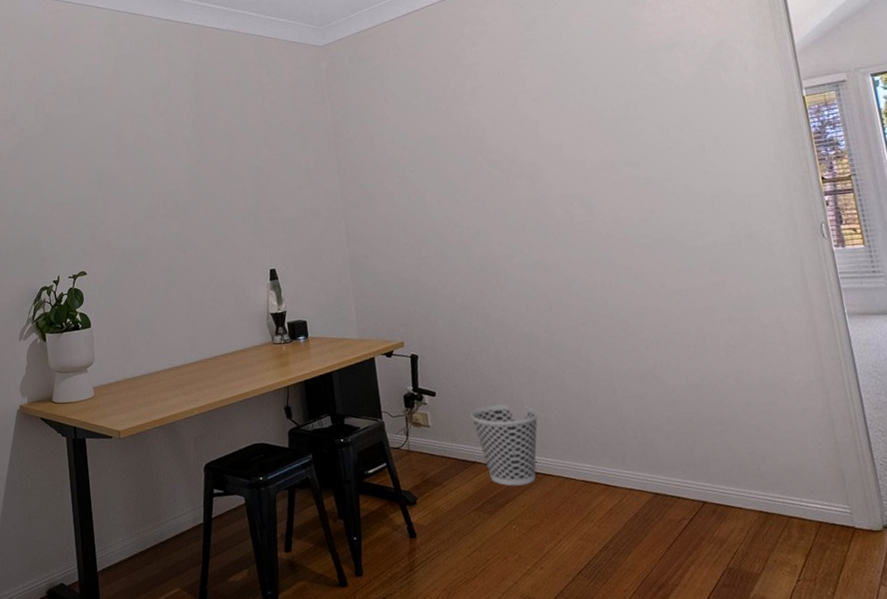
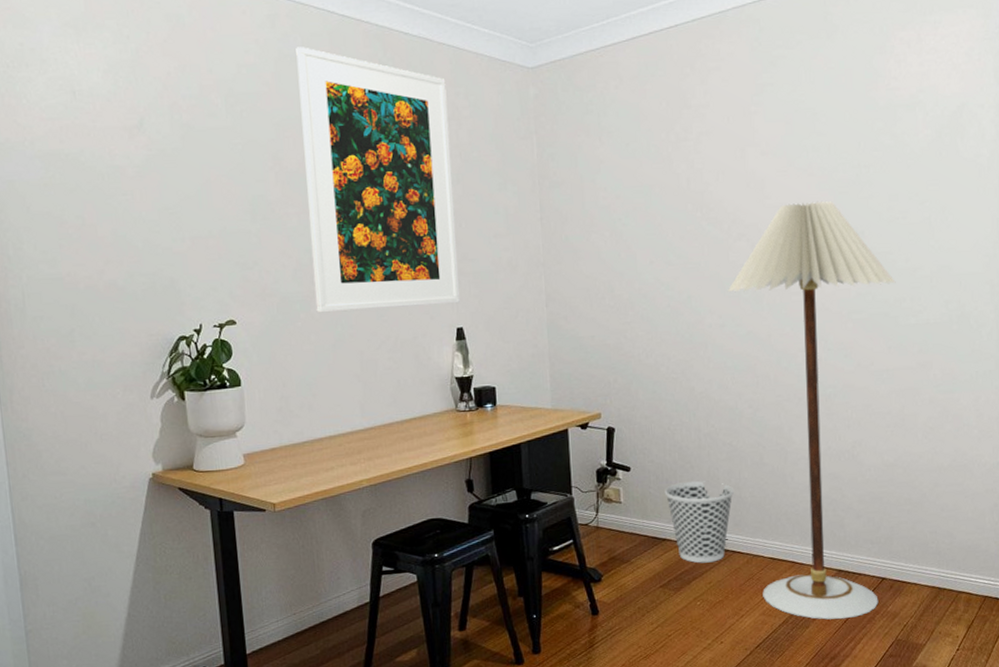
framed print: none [131,47,271,262] -> present [296,47,460,313]
floor lamp: none [513,137,703,546] -> present [728,201,896,620]

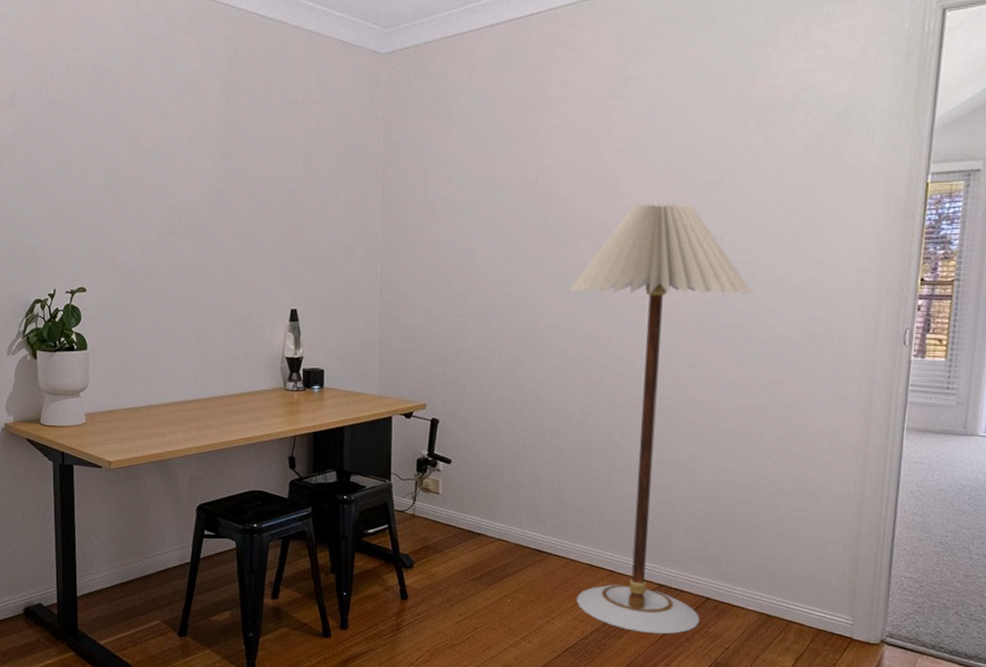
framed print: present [296,47,460,313] -> none [157,28,298,286]
wastebasket: present [664,481,734,563] -> none [484,480,556,562]

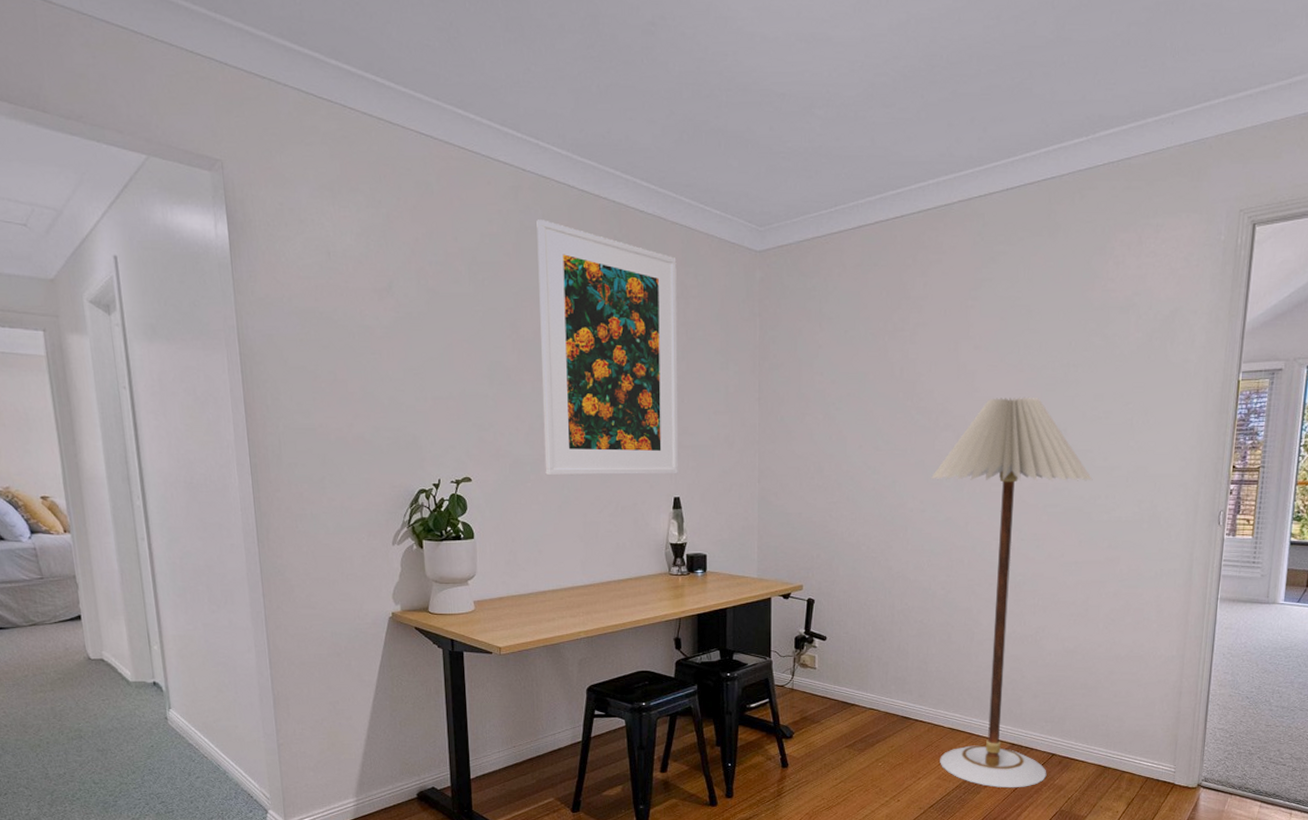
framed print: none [157,28,298,286] -> present [536,219,679,476]

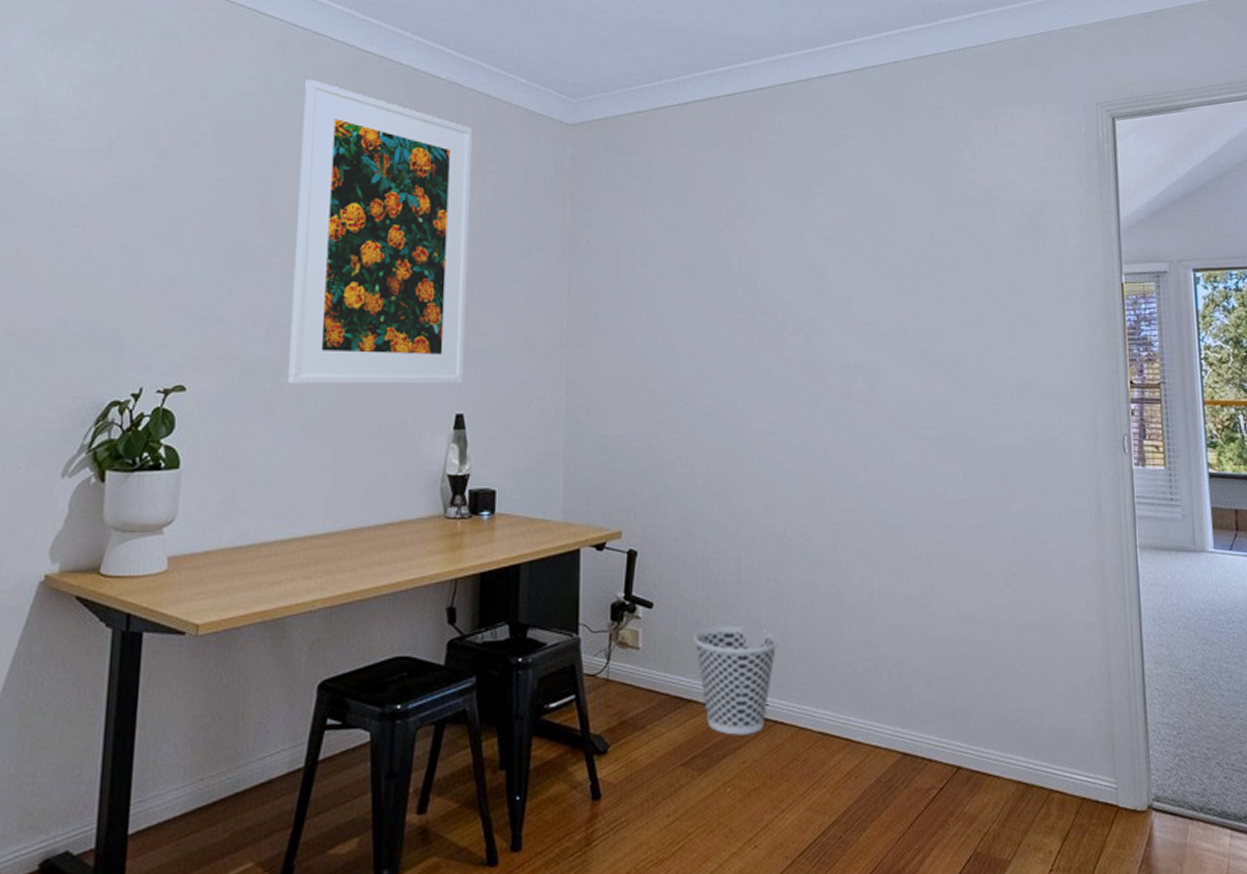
wastebasket: none [856,654,921,728] -> present [693,626,778,735]
floor lamp: present [931,396,1093,788] -> none [780,296,973,821]

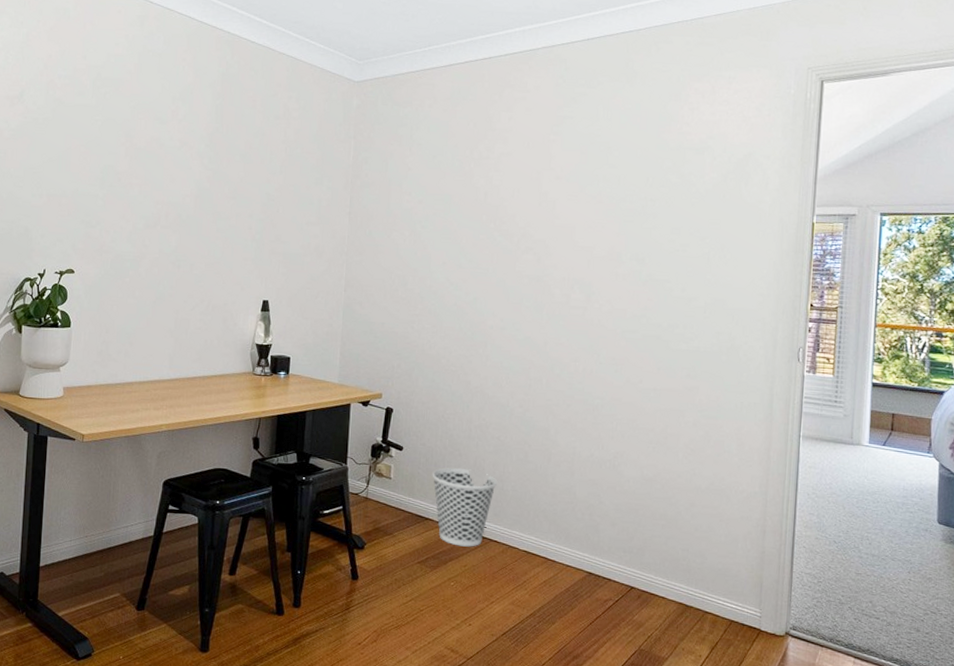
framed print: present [287,79,473,385] -> none [144,44,281,279]

